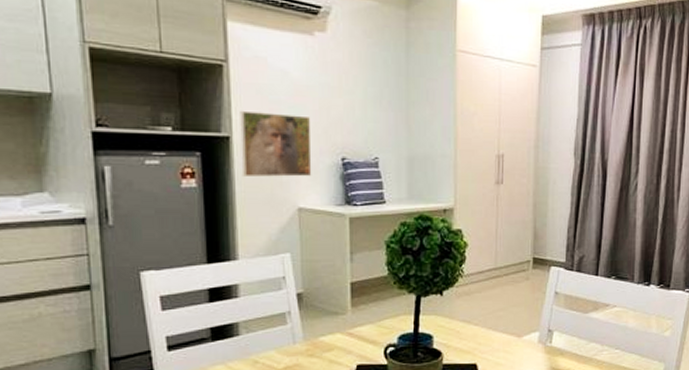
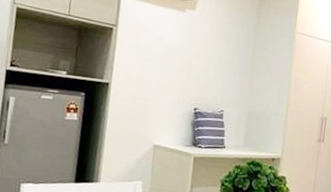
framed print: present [240,110,312,177] -> none [113,64,175,121]

